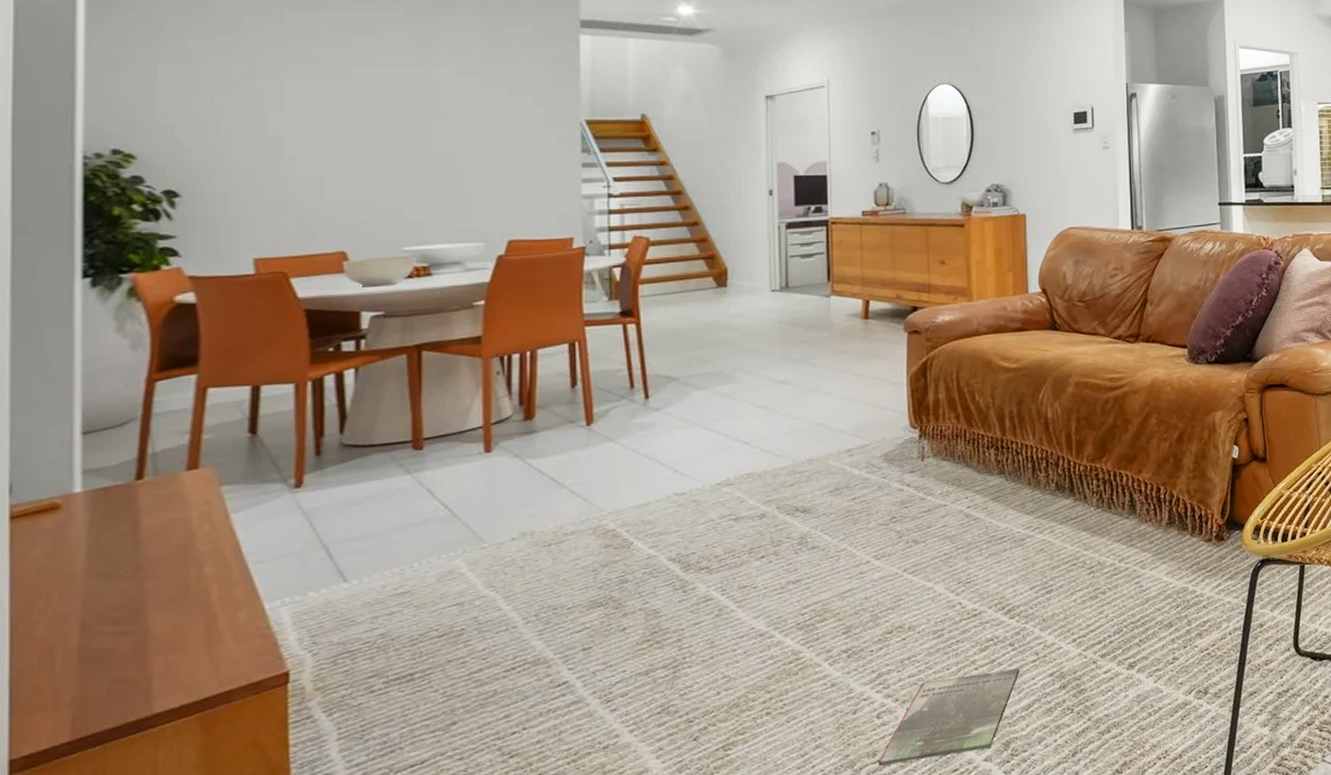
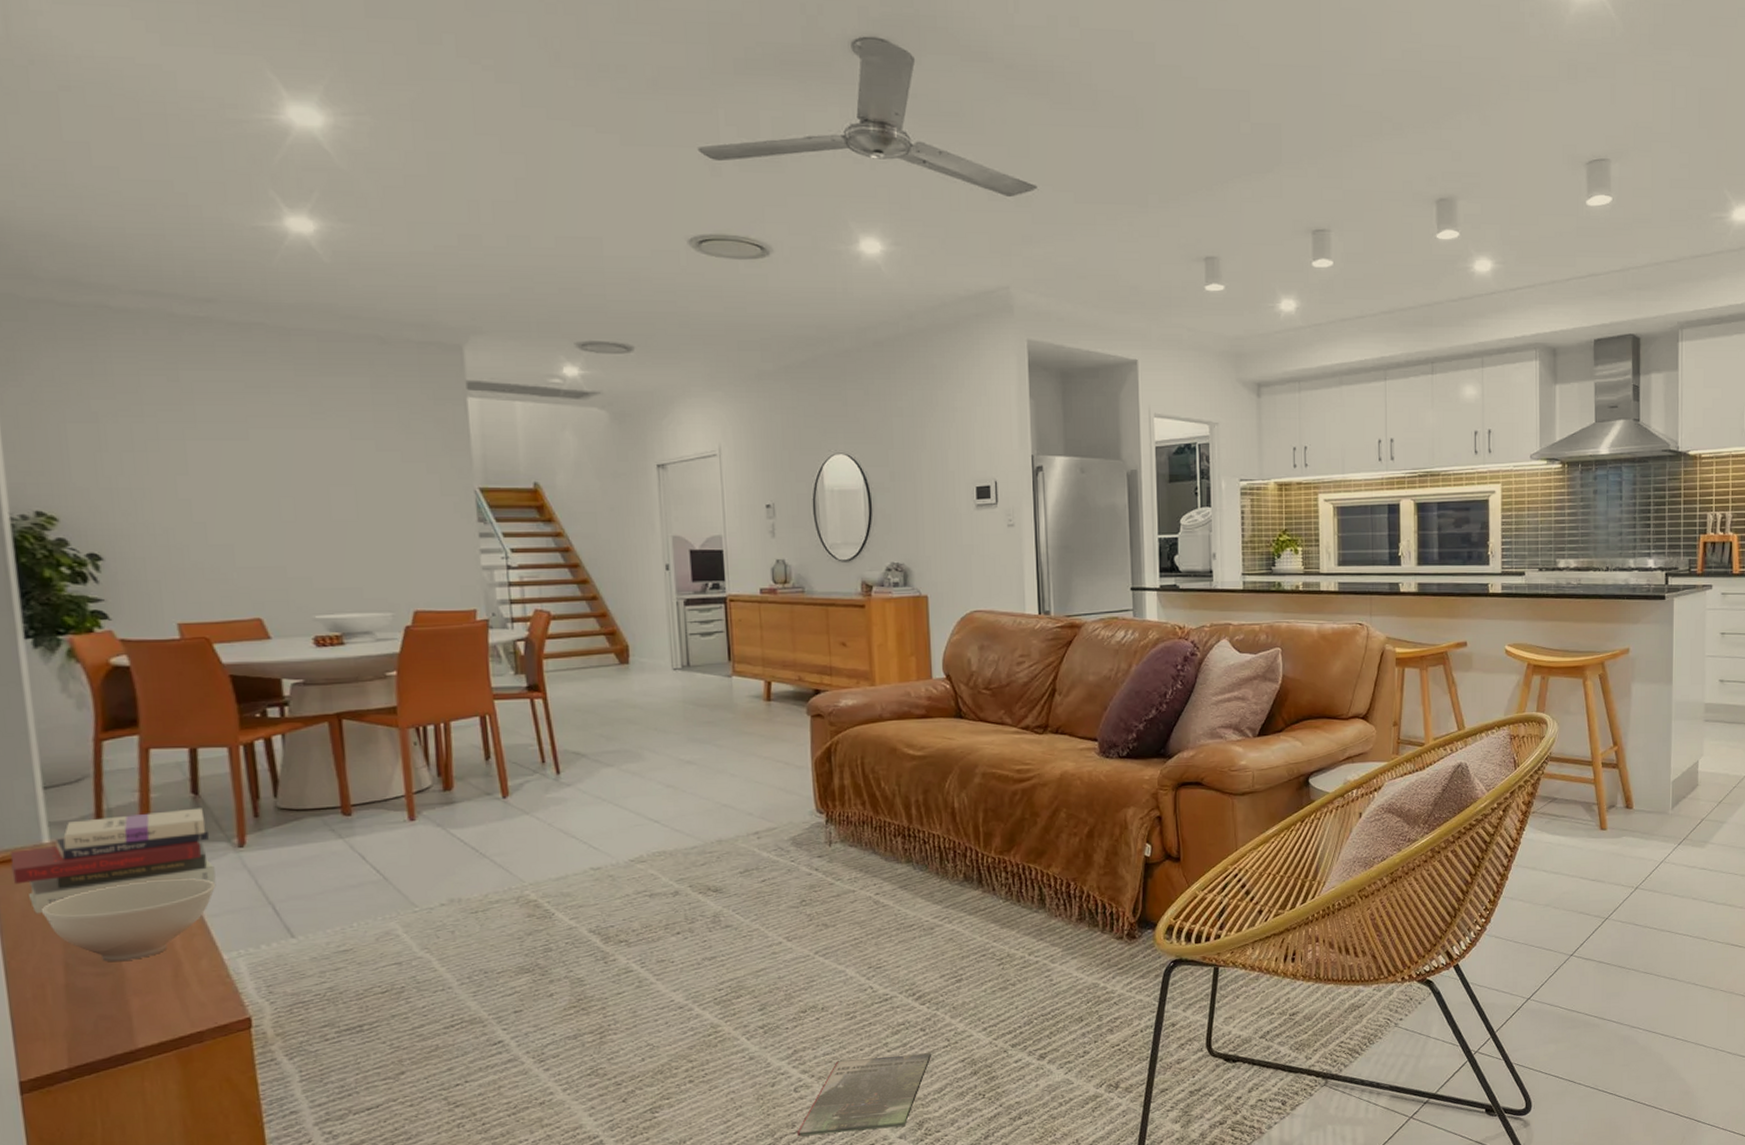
books: none [33,448,266,570] -> present [10,808,216,914]
bowl: none [61,523,266,619] -> present [41,878,216,962]
bowl: present [342,256,417,287] -> none [259,624,329,655]

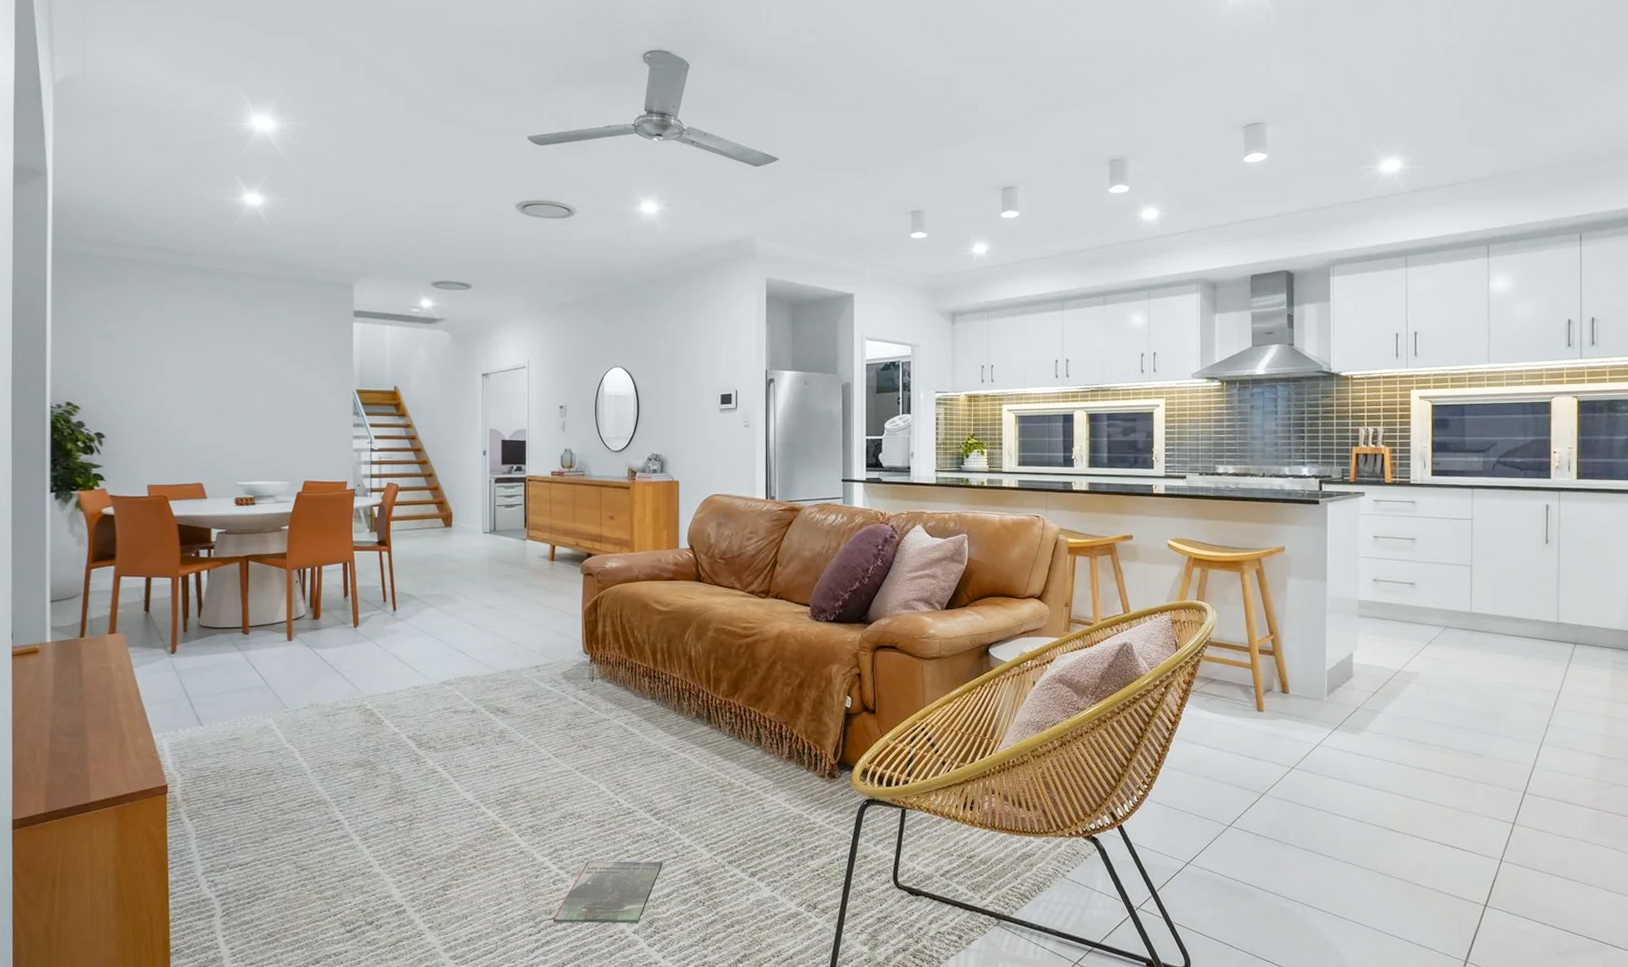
books: present [10,808,216,914] -> none [24,622,154,695]
bowl: present [41,878,216,962] -> none [39,674,154,735]

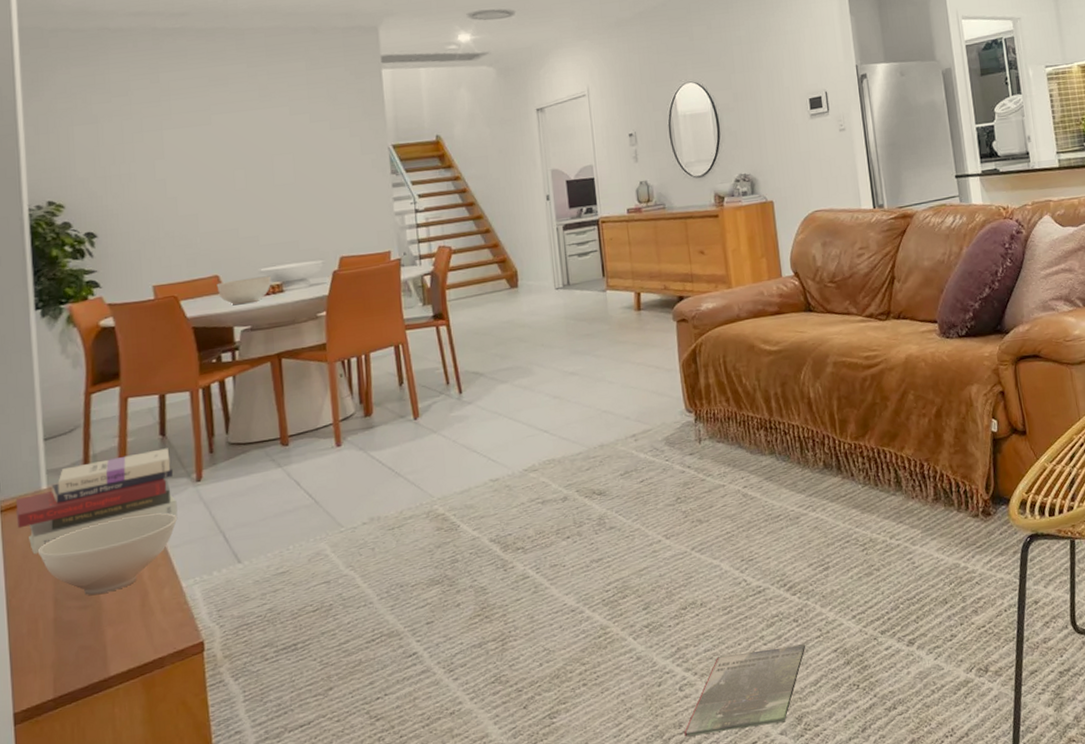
books: none [24,622,154,695] -> present [15,448,178,555]
bowl: none [39,674,154,735] -> present [37,512,178,596]
bowl: none [200,489,246,511] -> present [216,275,272,305]

